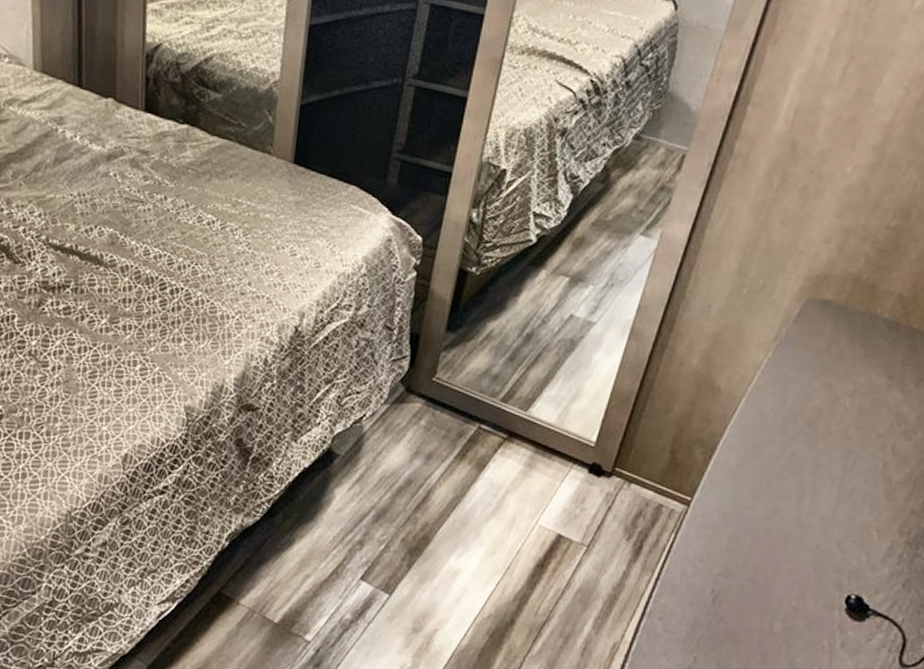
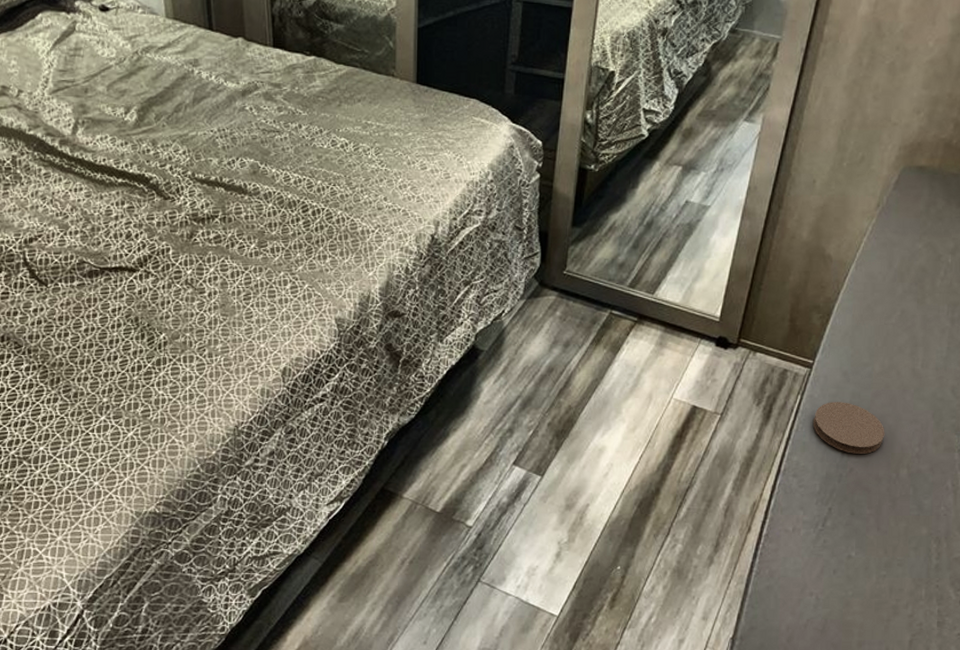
coaster: none [684,543,762,603] -> present [812,402,885,454]

